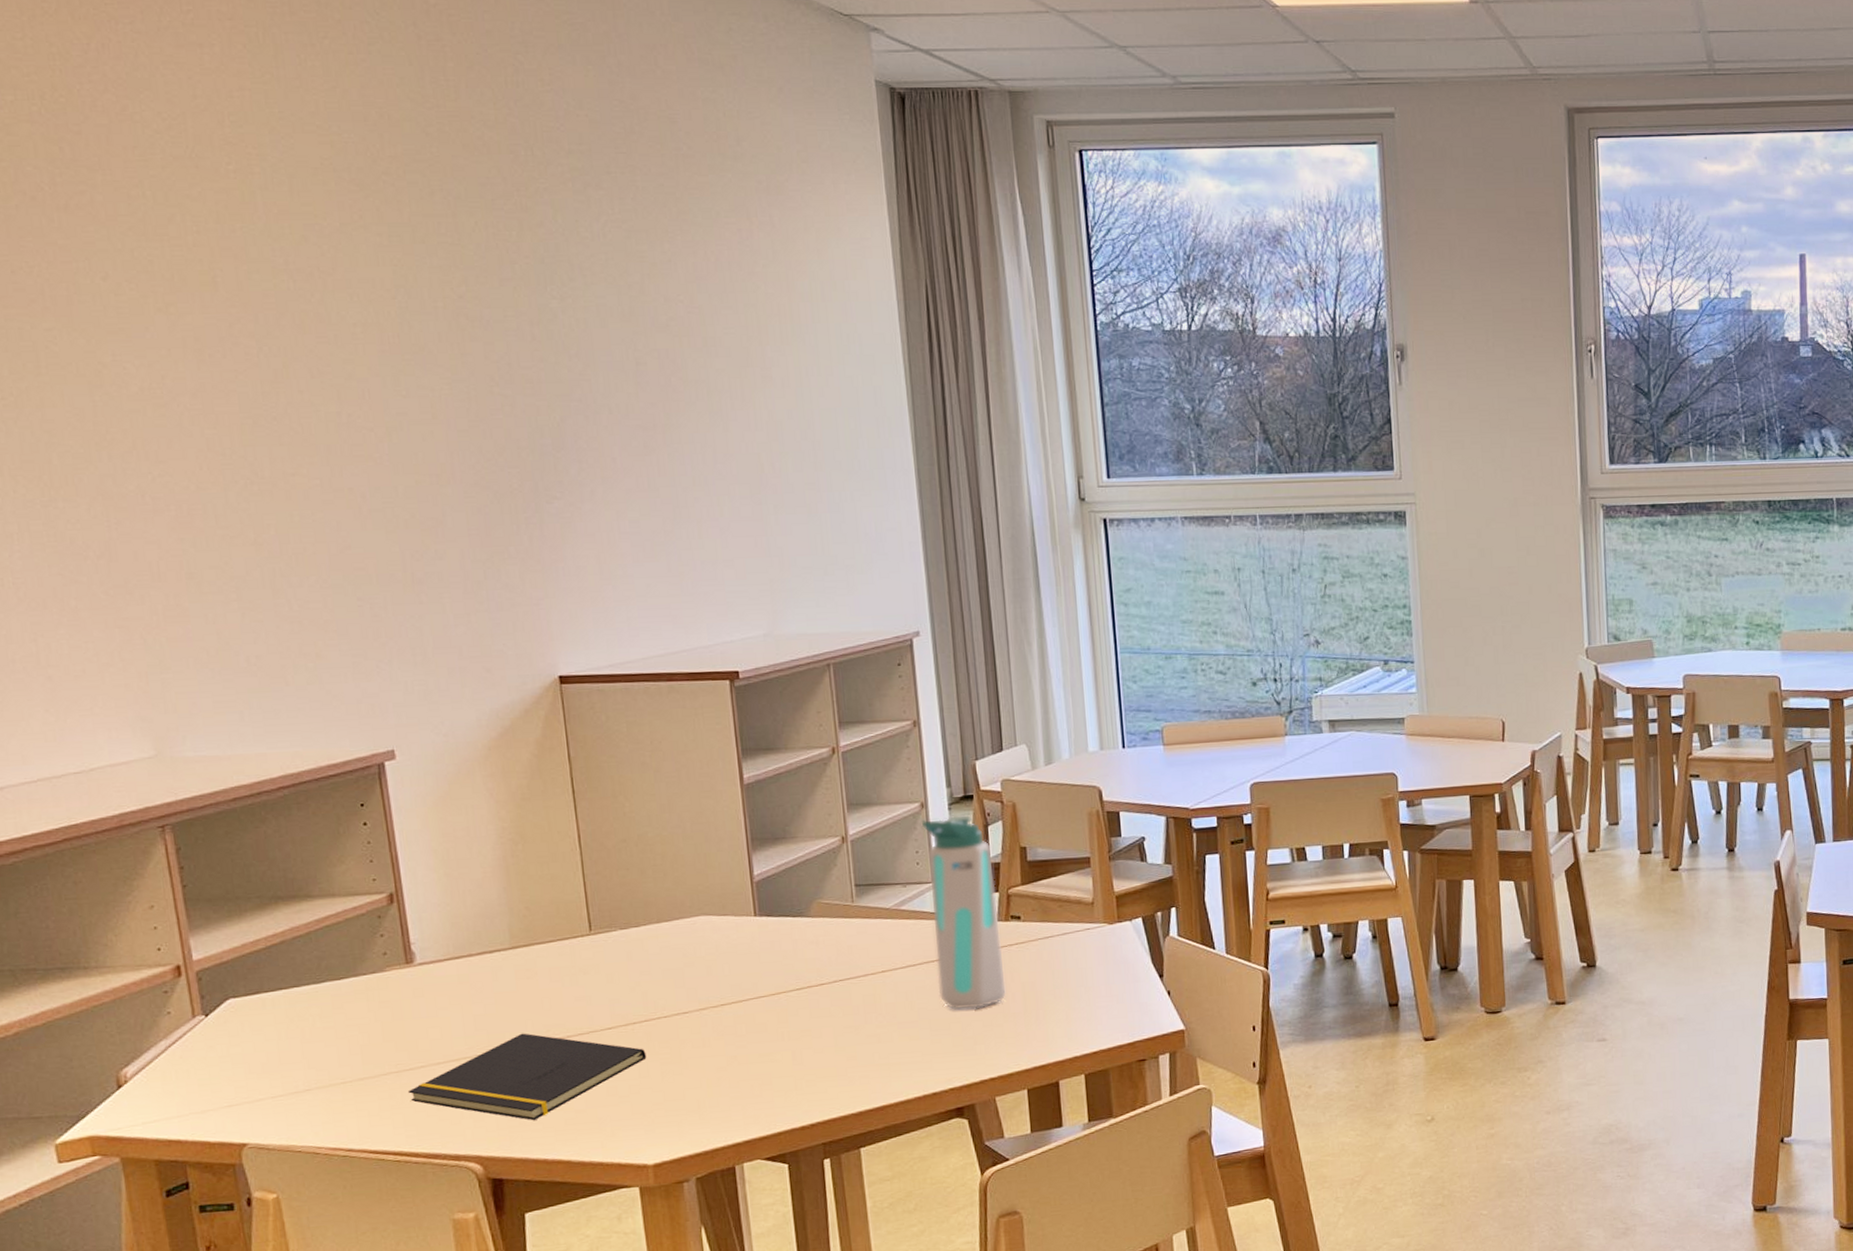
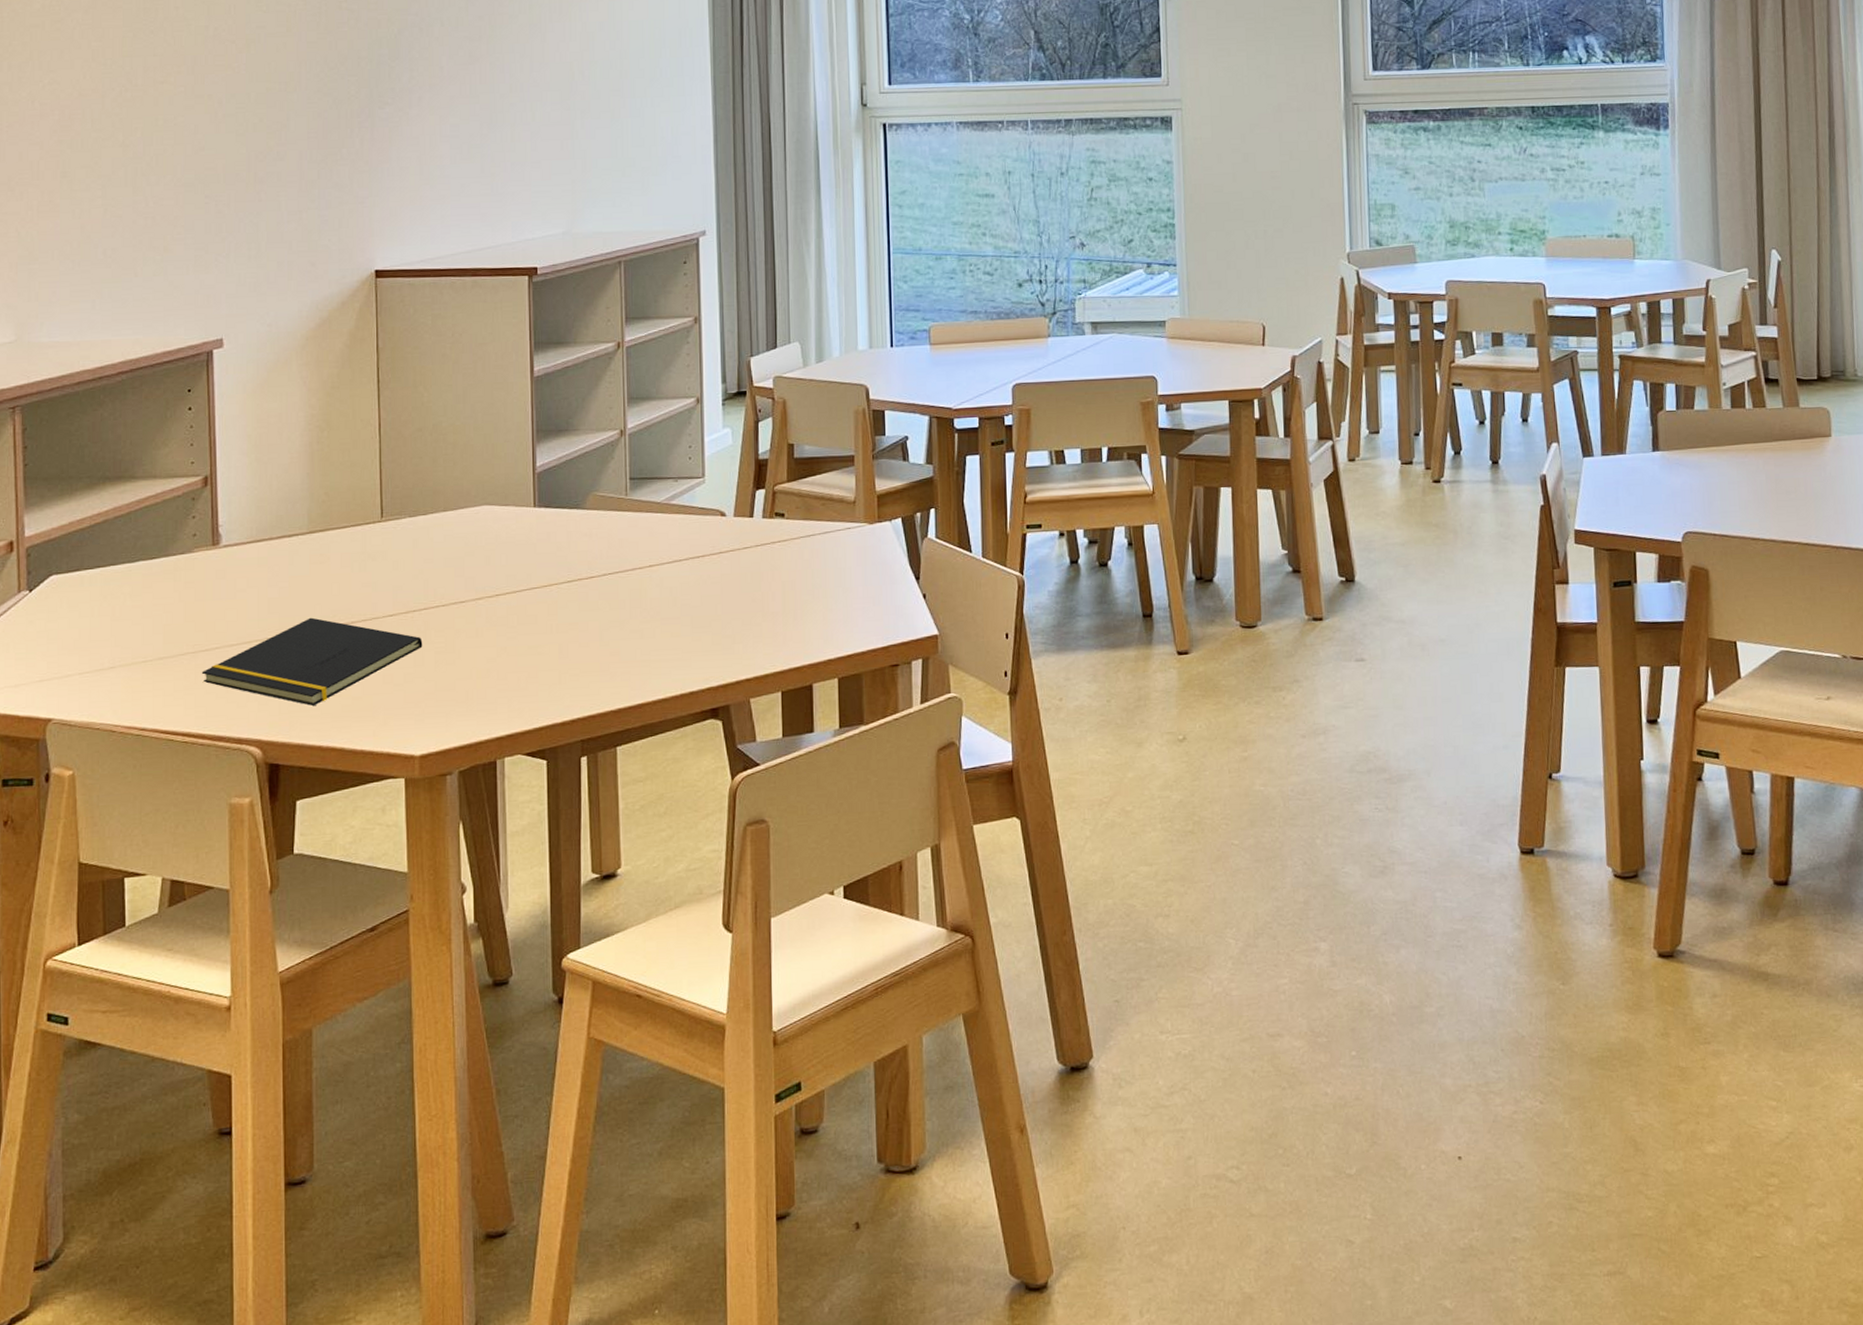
water bottle: present [921,815,1006,1010] -> none [696,411,766,607]

